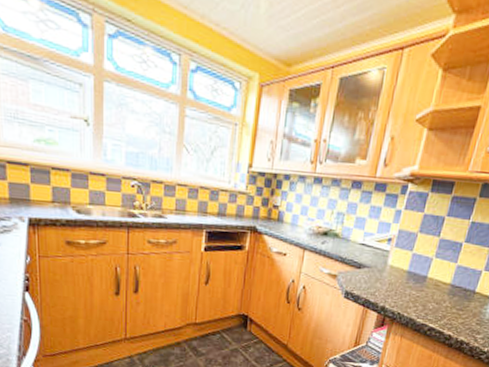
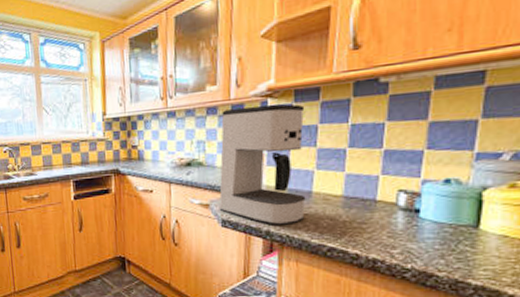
coffee maker: none [345,186,438,304] -> present [219,104,306,225]

